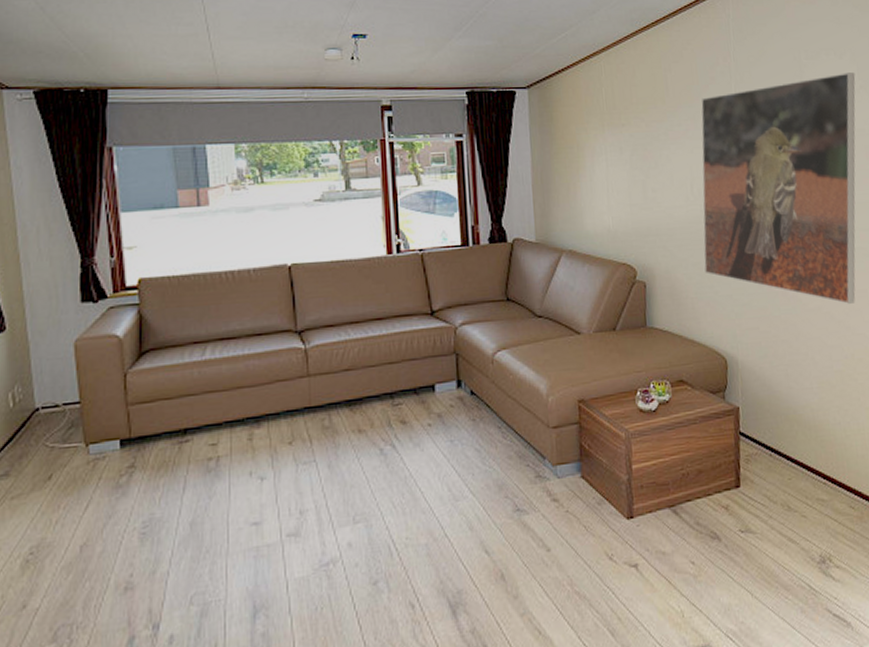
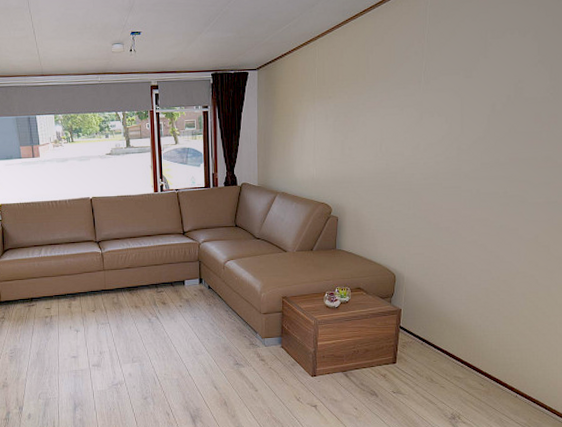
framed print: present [701,72,856,304] -> none [385,49,535,239]

